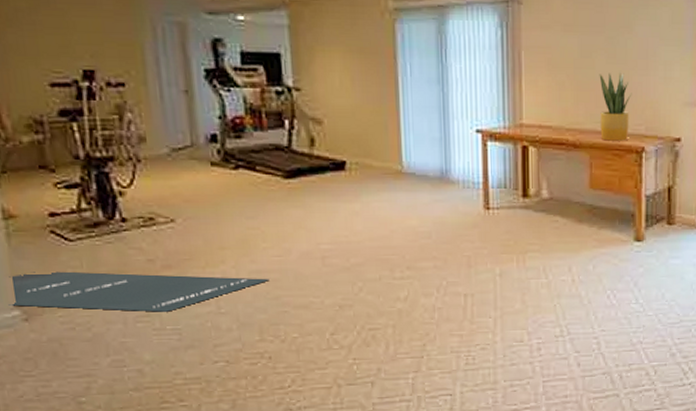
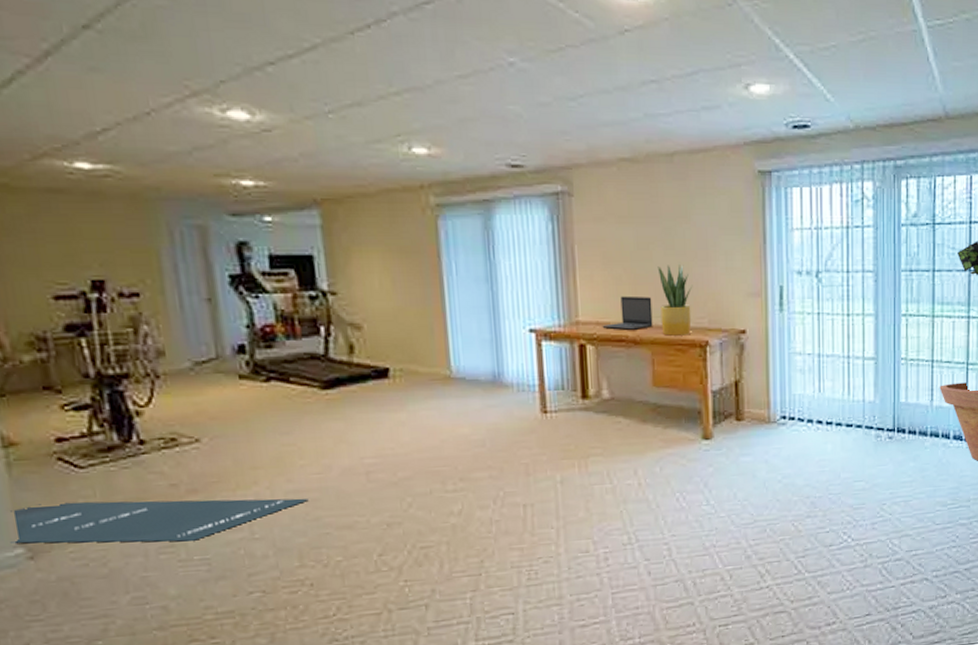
laptop: none [544,101,592,134] -> present [602,295,653,330]

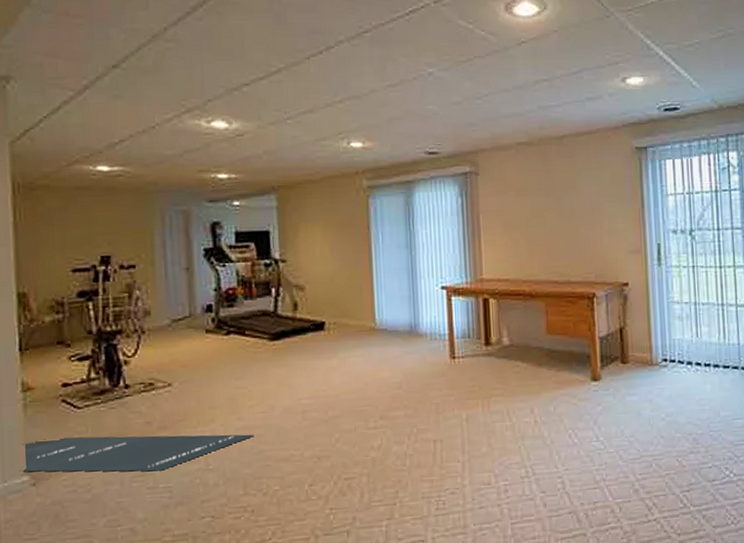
laptop: present [602,295,653,330] -> none [503,256,547,286]
planter: present [657,263,693,336] -> none [550,227,581,290]

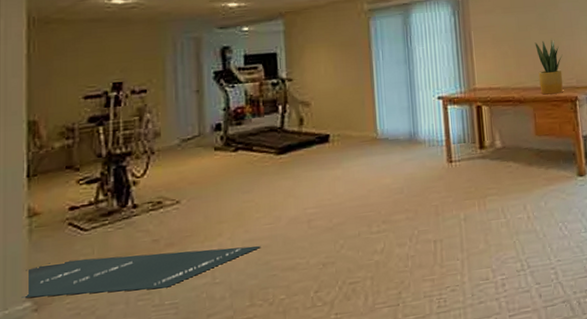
planter: none [550,227,581,290] -> present [534,39,563,95]

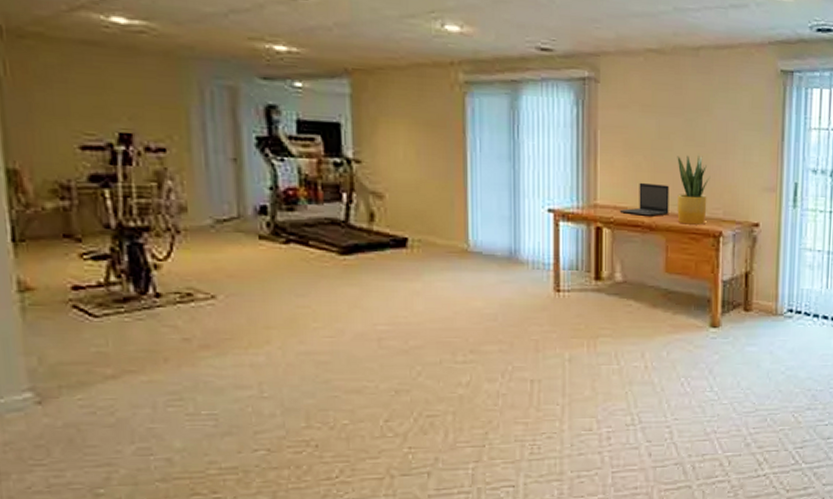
yoga mat: present [21,246,261,298] -> none [19,350,319,396]
laptop: none [494,66,533,93] -> present [619,182,669,216]

